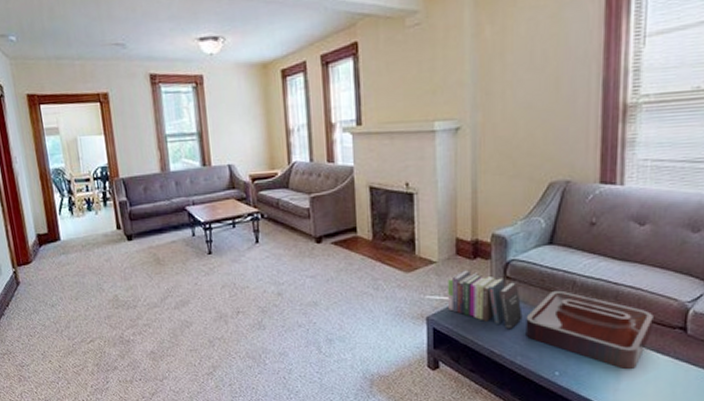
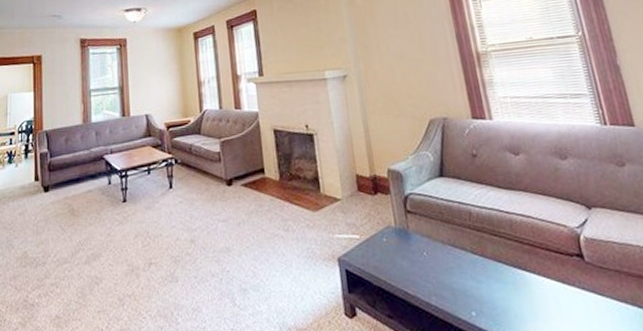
books: present [448,270,523,330] -> none [354,206,430,267]
decorative tray: present [526,290,653,369] -> none [432,222,553,304]

